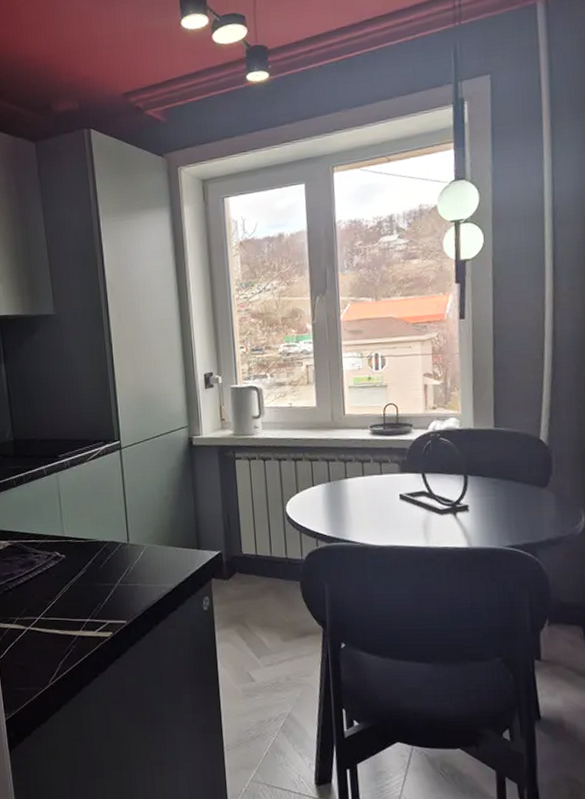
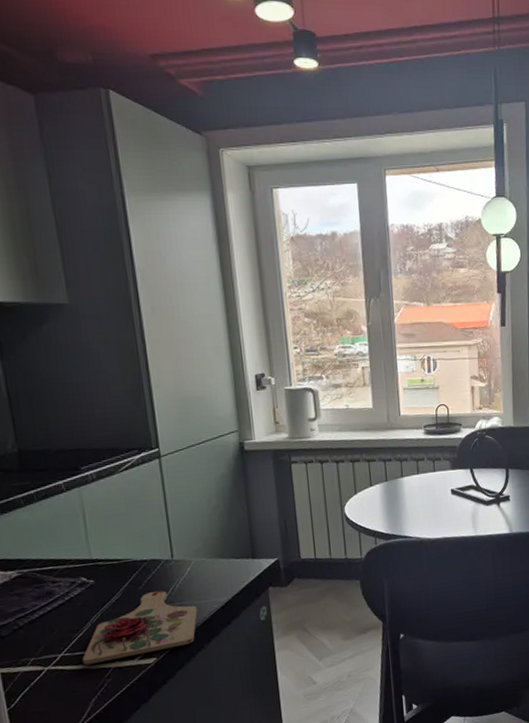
cutting board: none [54,570,148,630] -> present [82,590,198,665]

